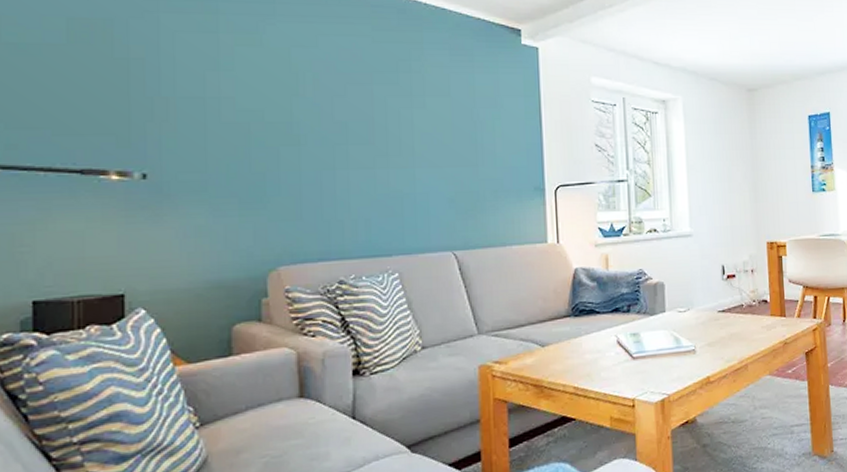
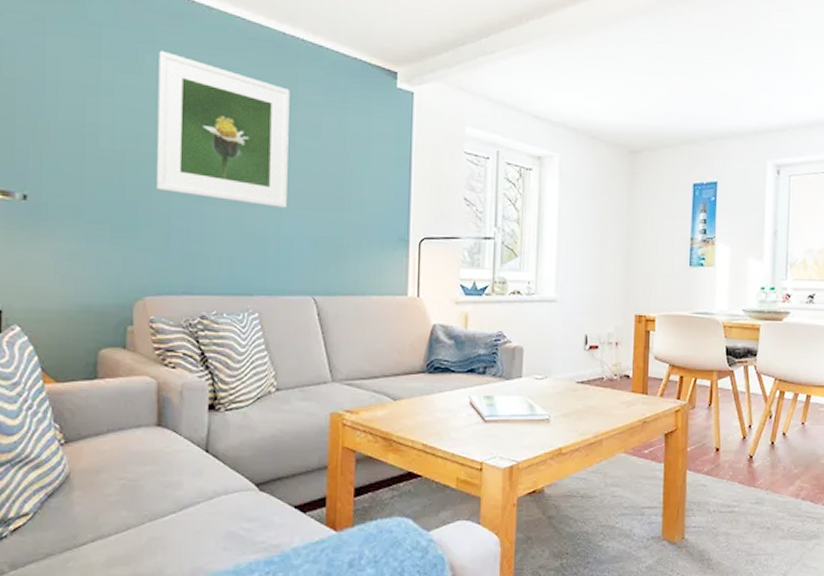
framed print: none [280,21,420,167] -> present [156,50,290,208]

